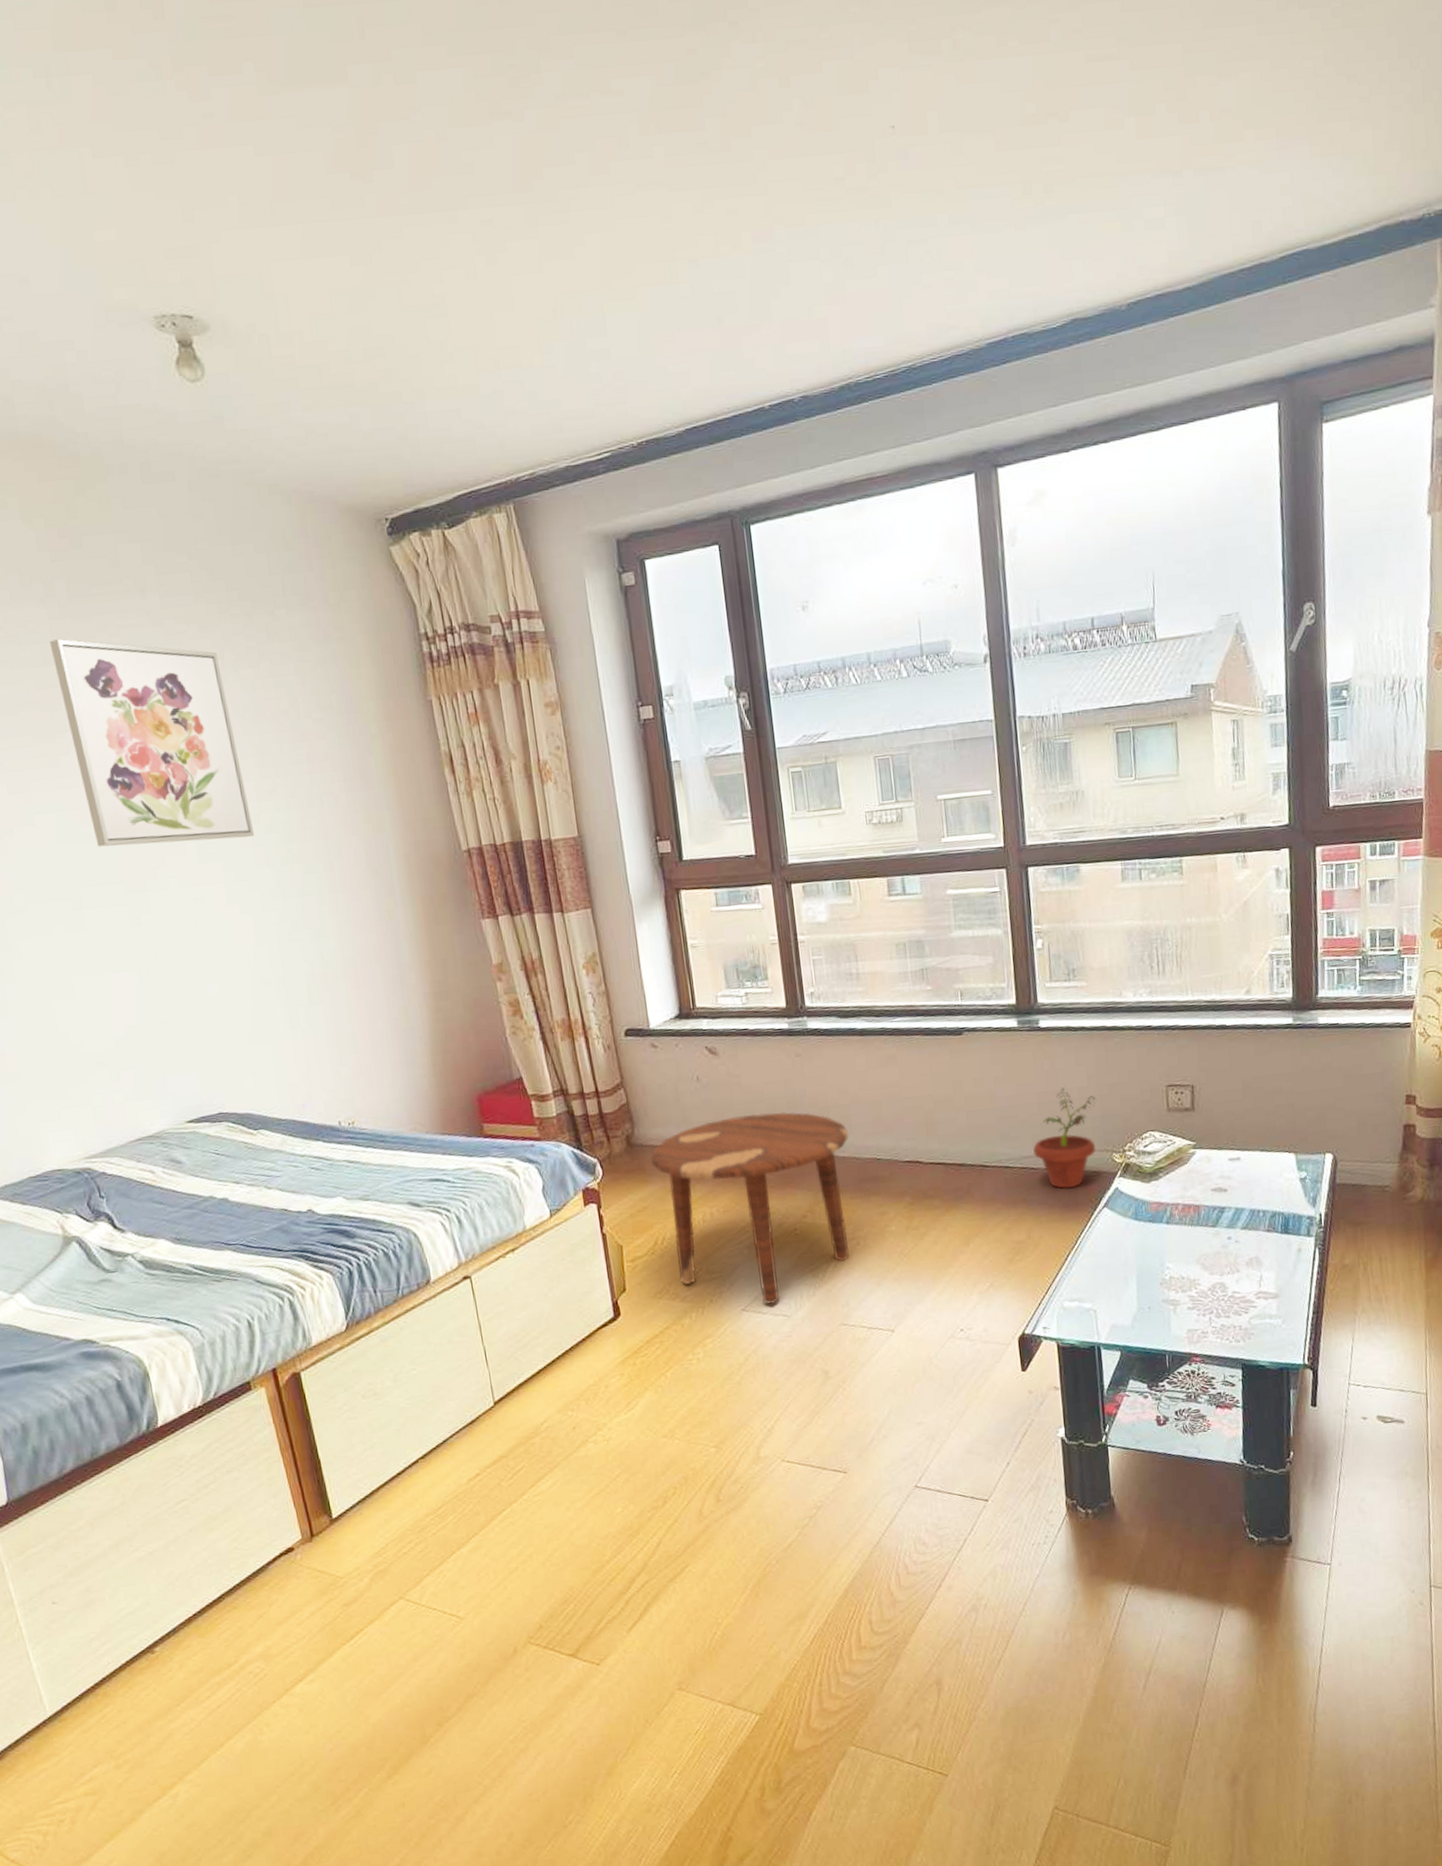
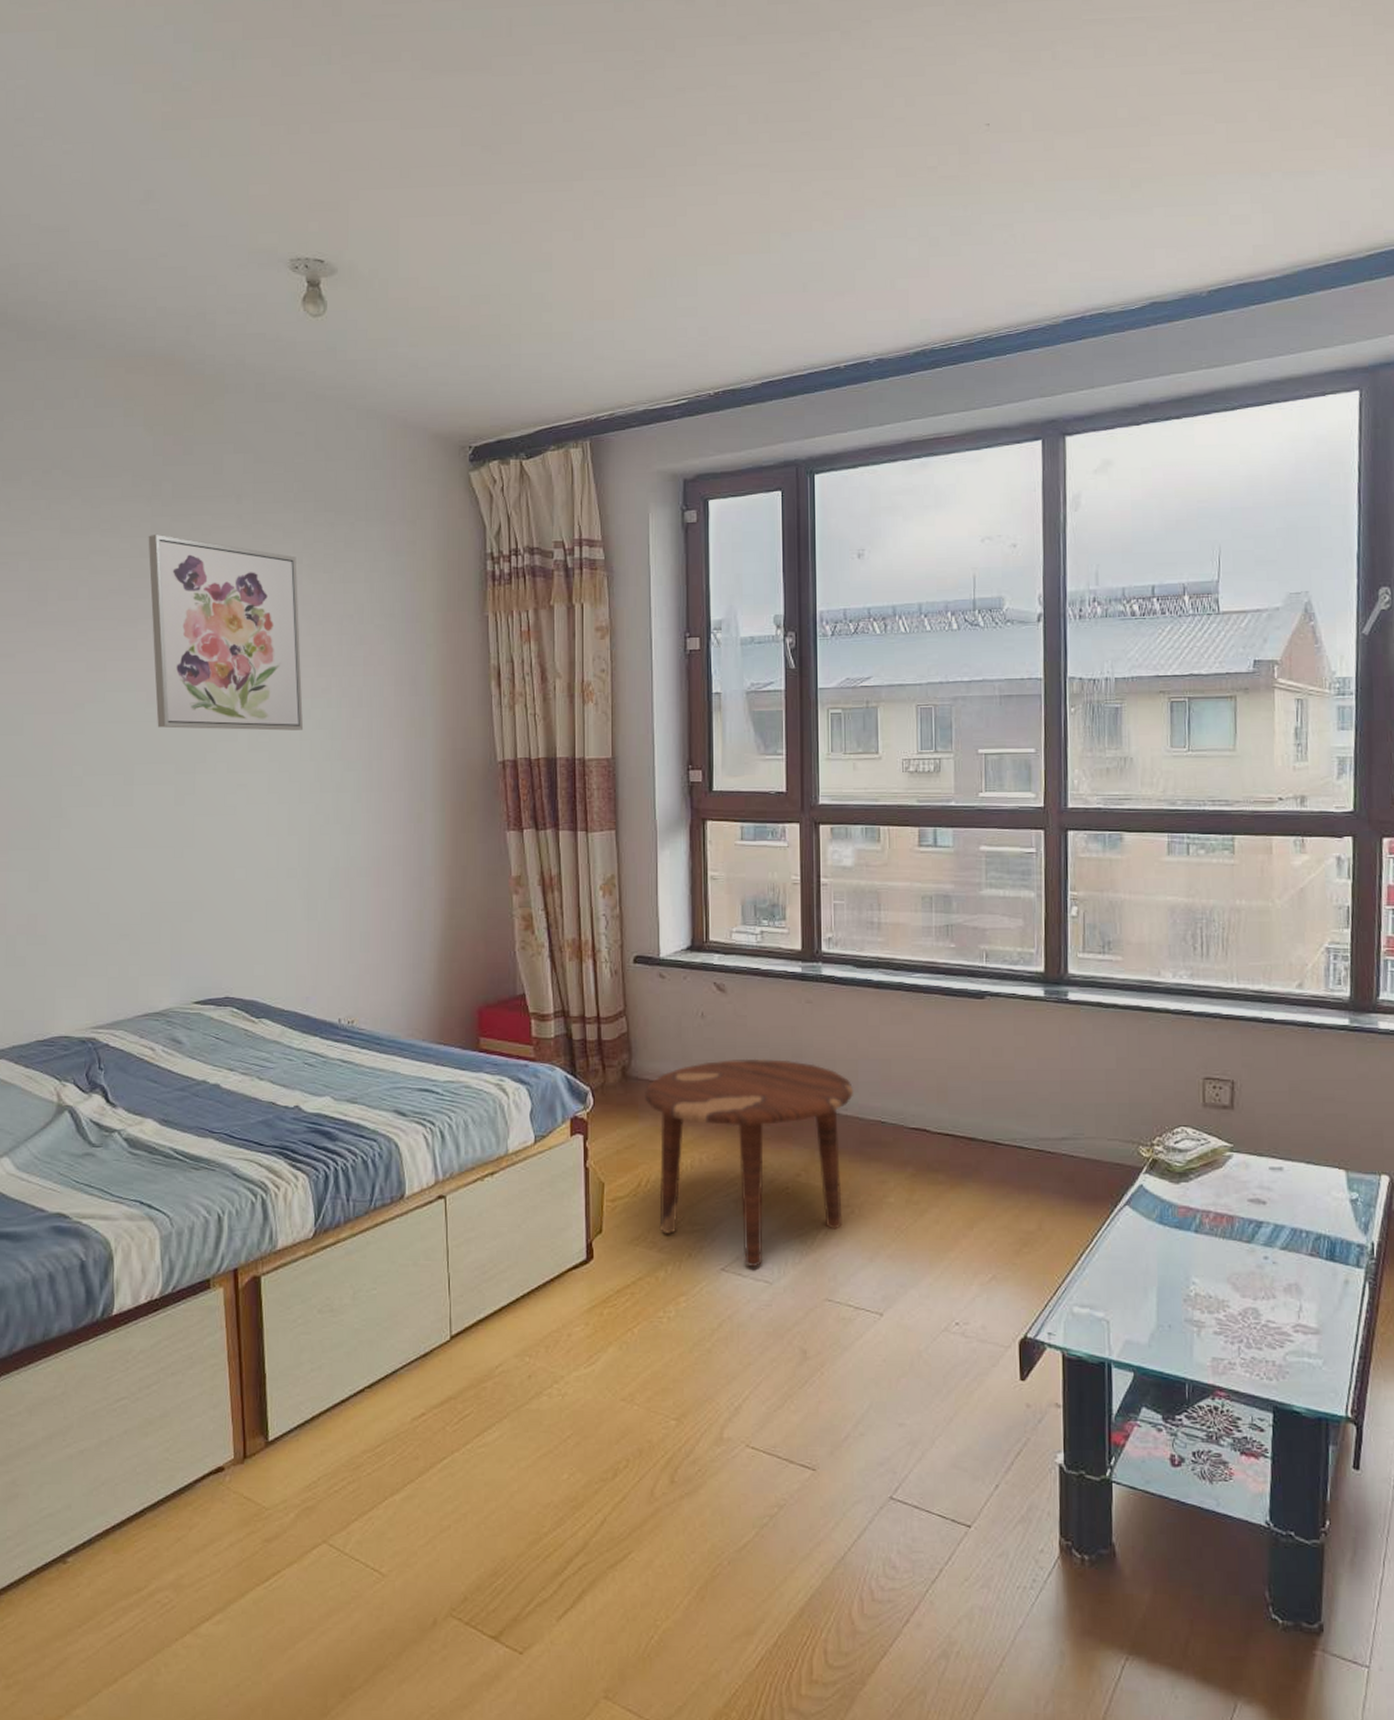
potted plant: present [1032,1087,1097,1189] -> none [1050,1067,1125,1180]

